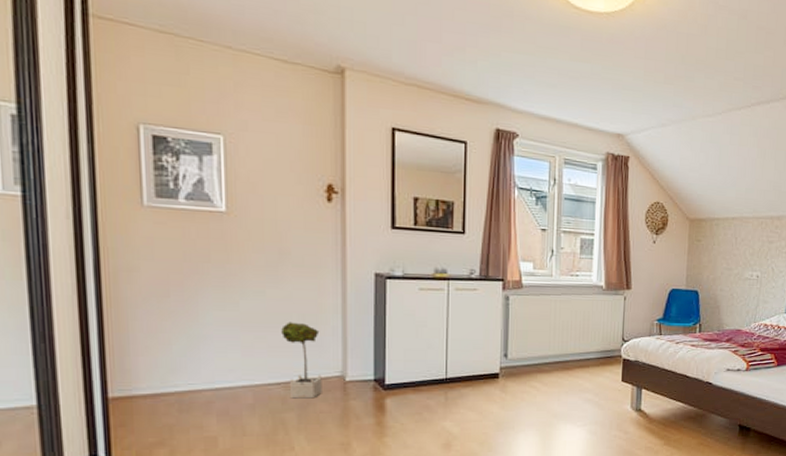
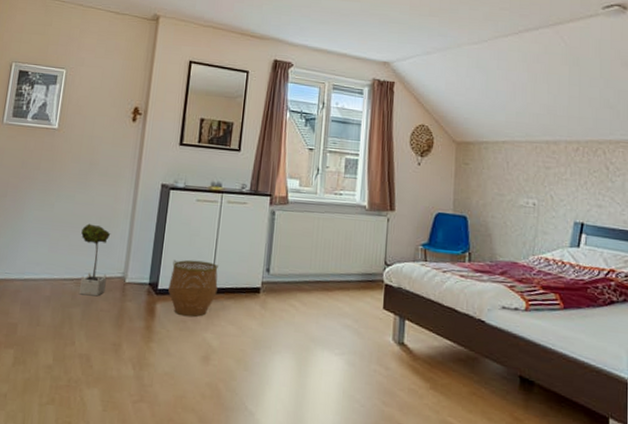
basket: none [398,352,453,409] -> present [168,259,218,317]

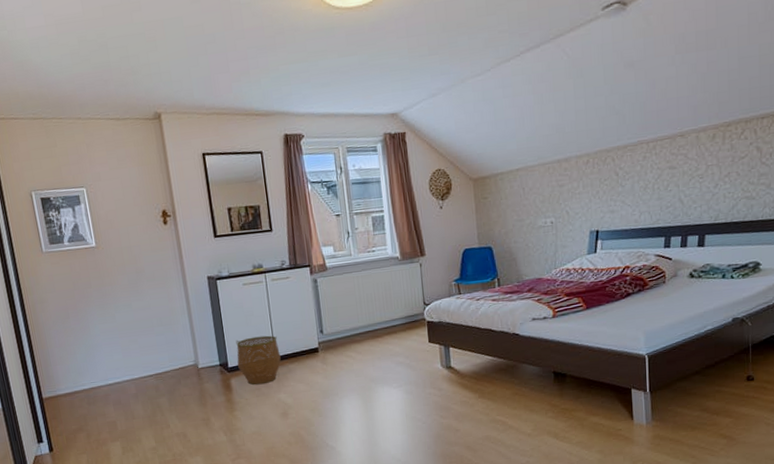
potted tree: present [79,223,111,297] -> none [146,325,183,387]

